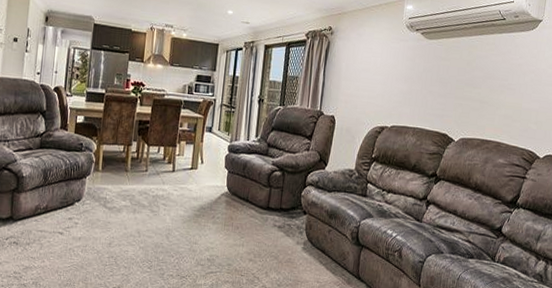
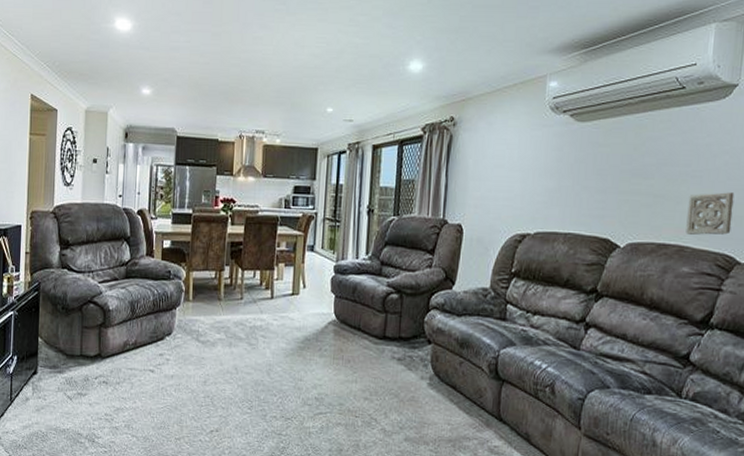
wall ornament: none [502,102,537,135] -> present [686,192,735,235]

